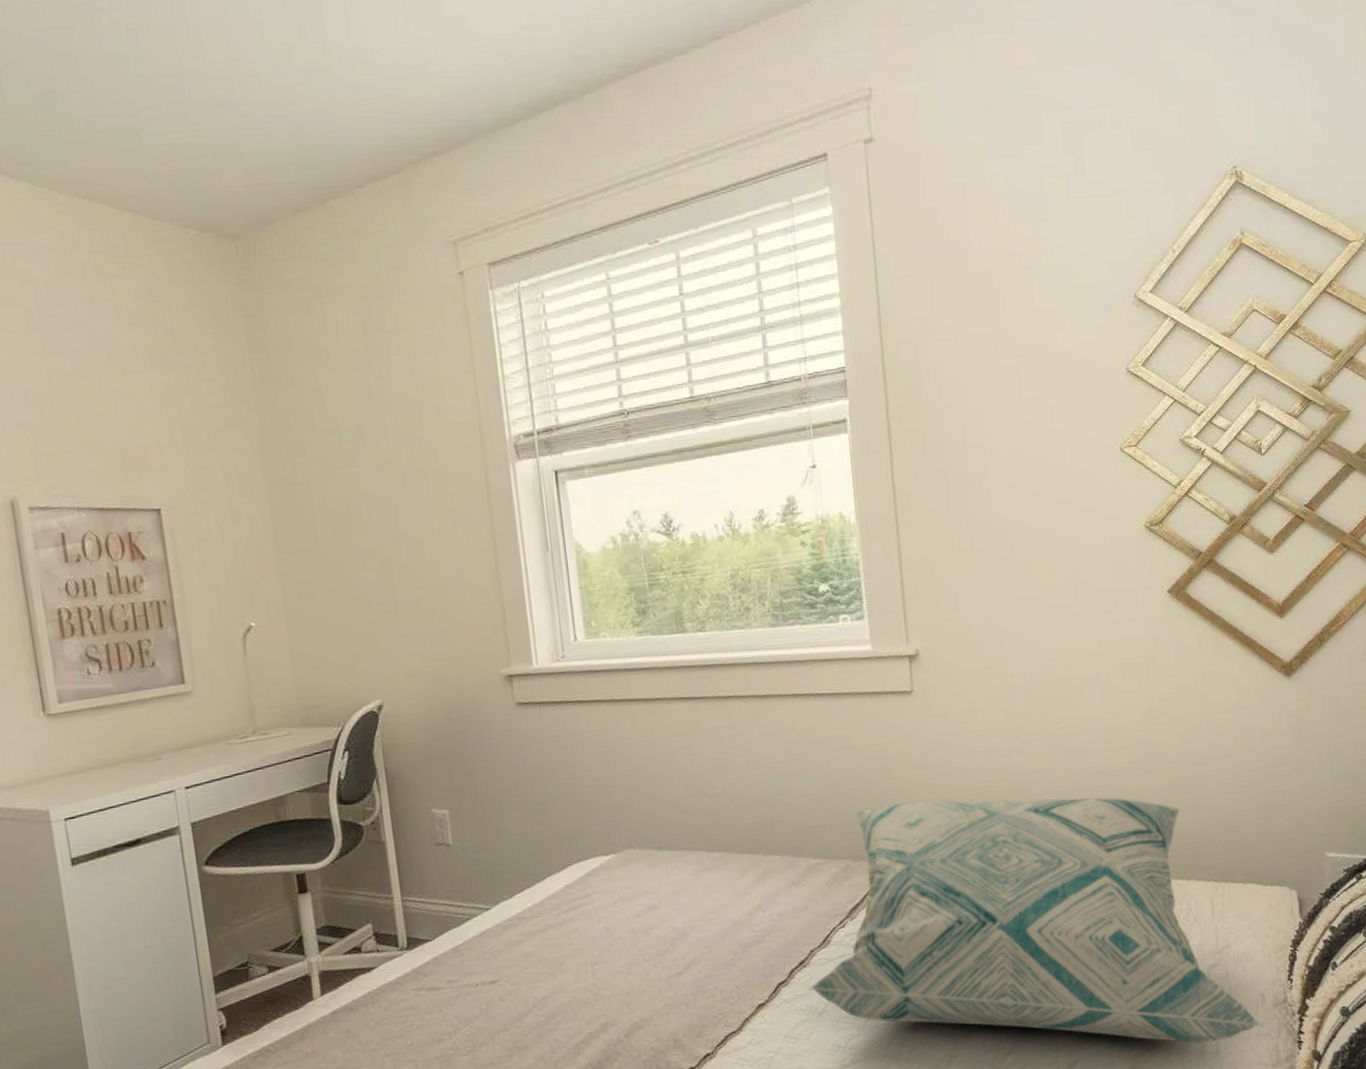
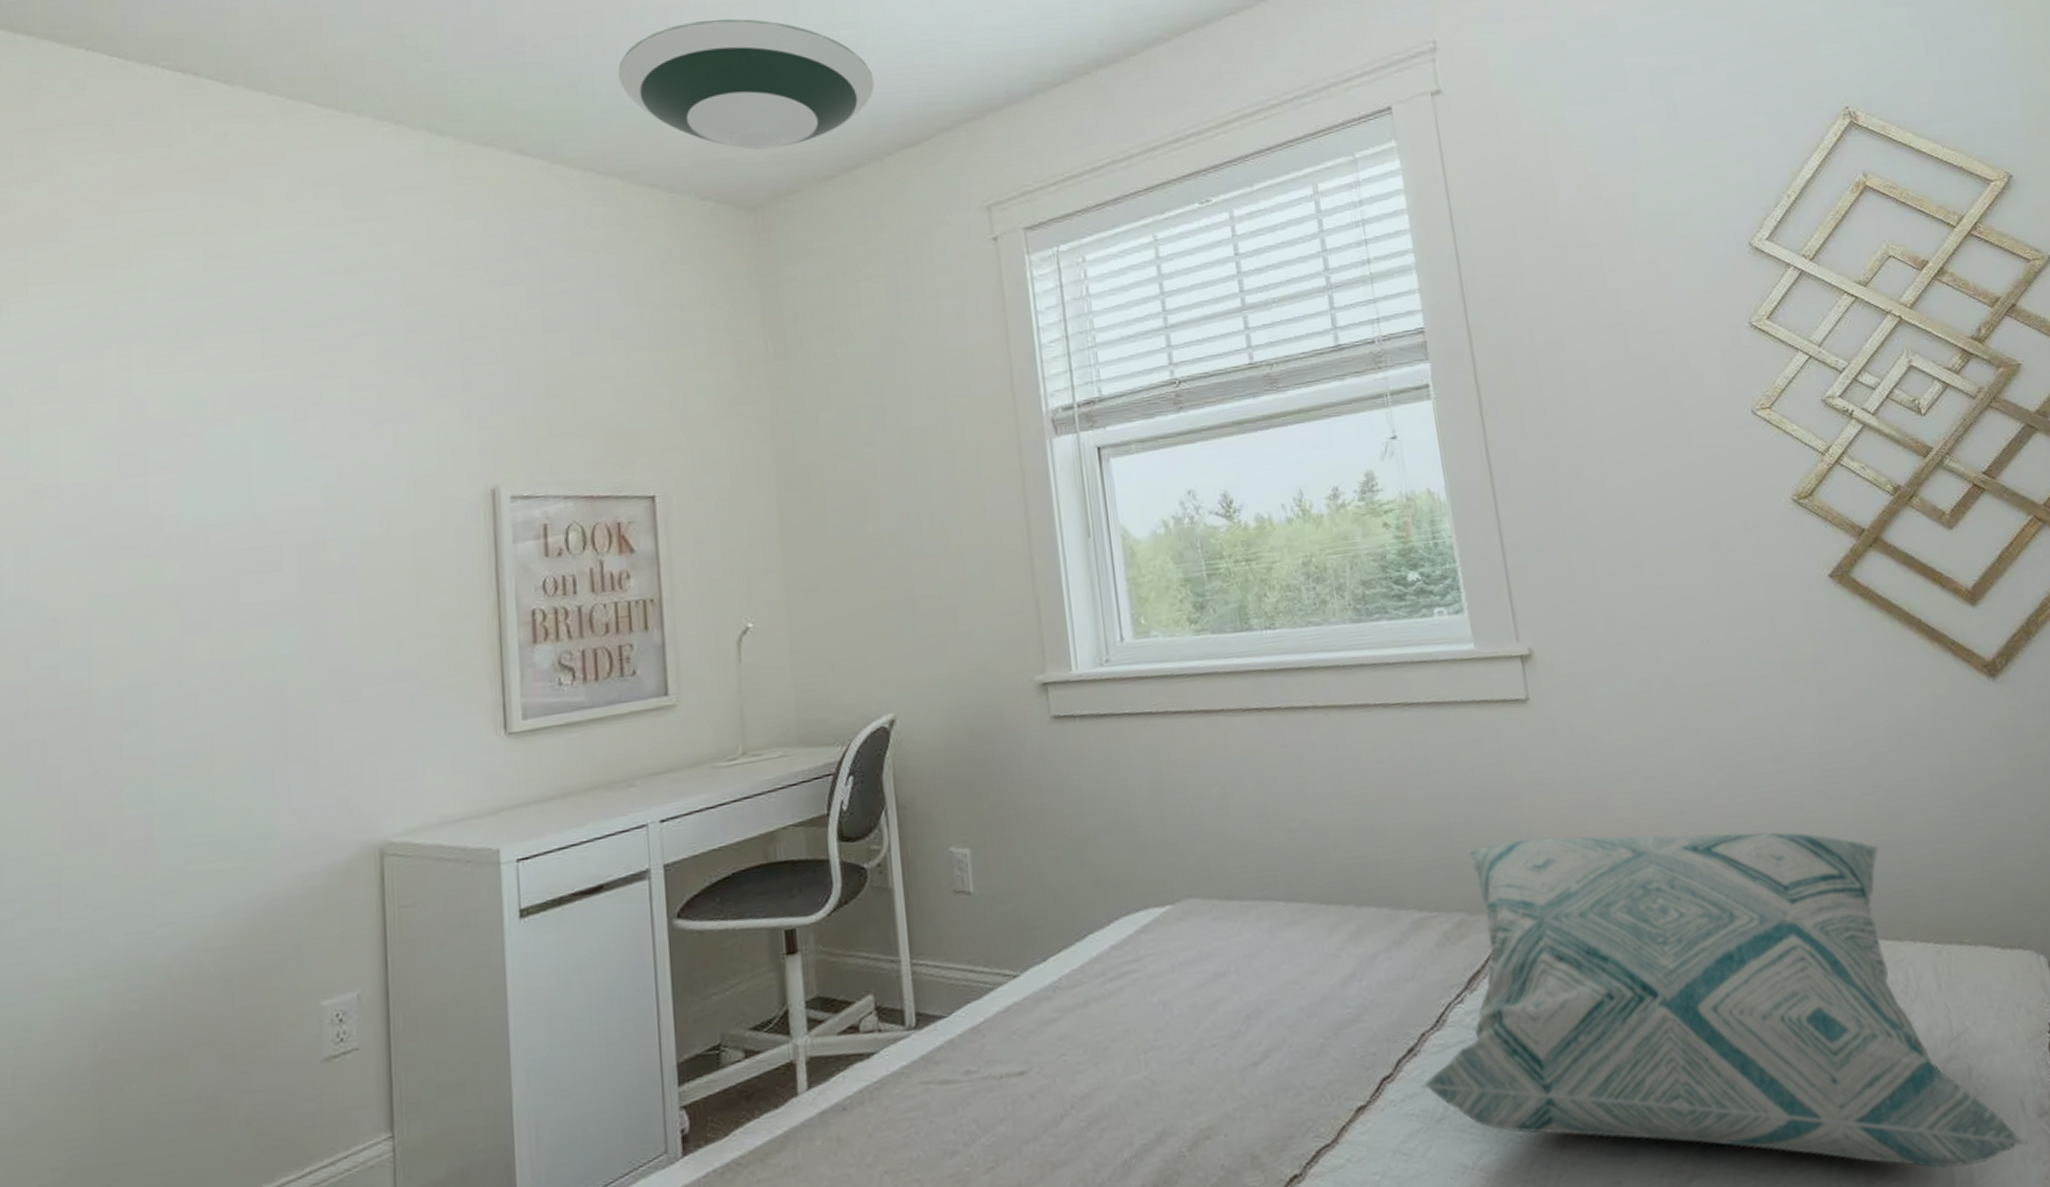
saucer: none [93,40,344,178] -> present [618,18,875,150]

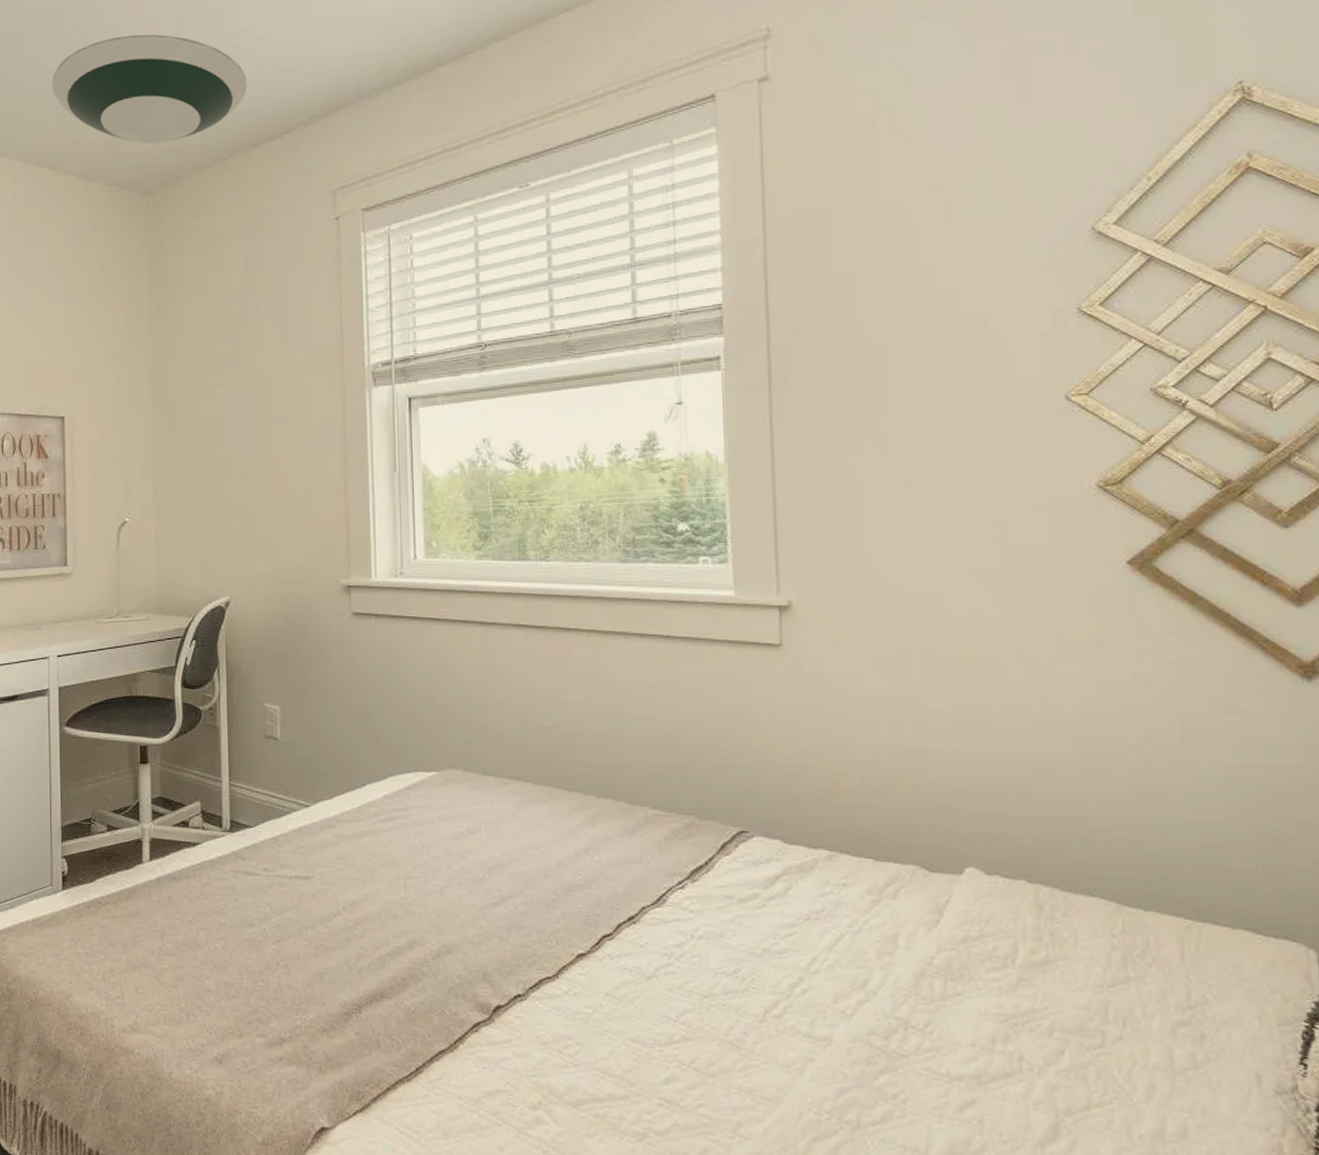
decorative pillow: present [1422,832,2028,1168] -> none [637,763,1258,1121]

